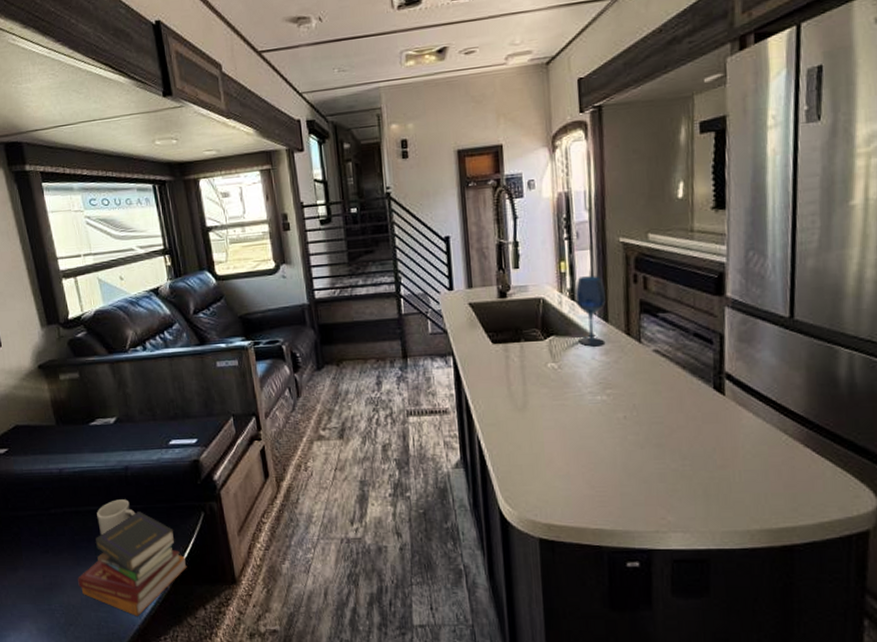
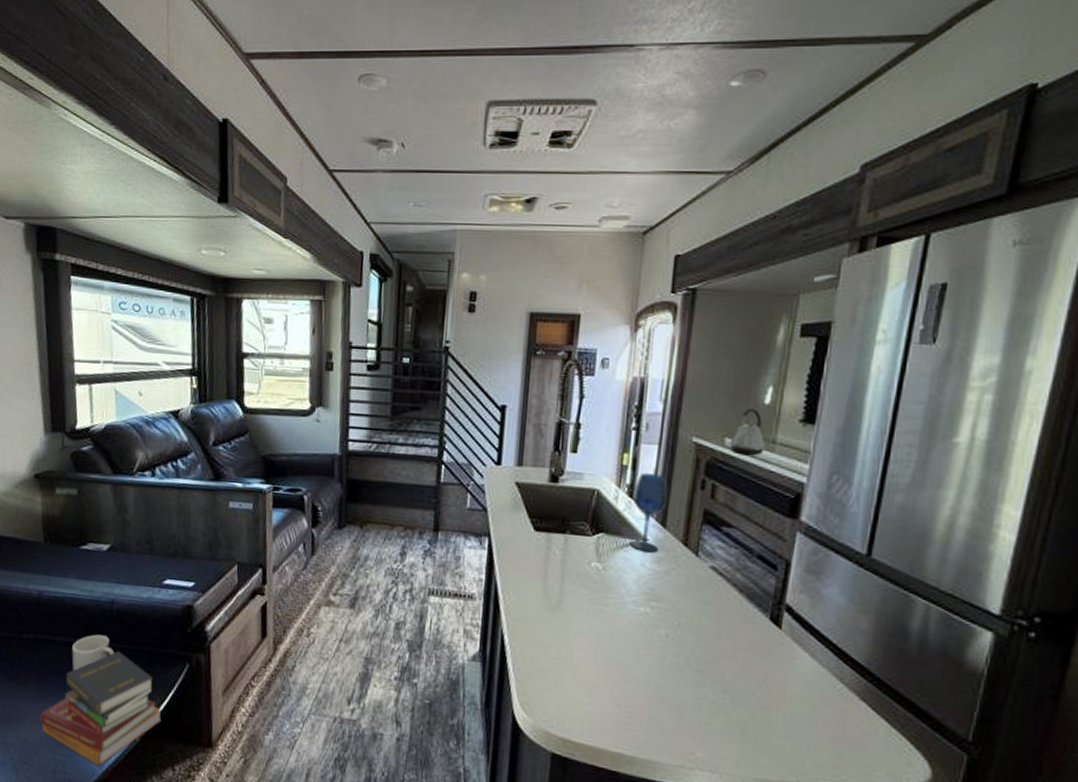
kettle: none [652,203,684,247] -> present [729,408,765,456]

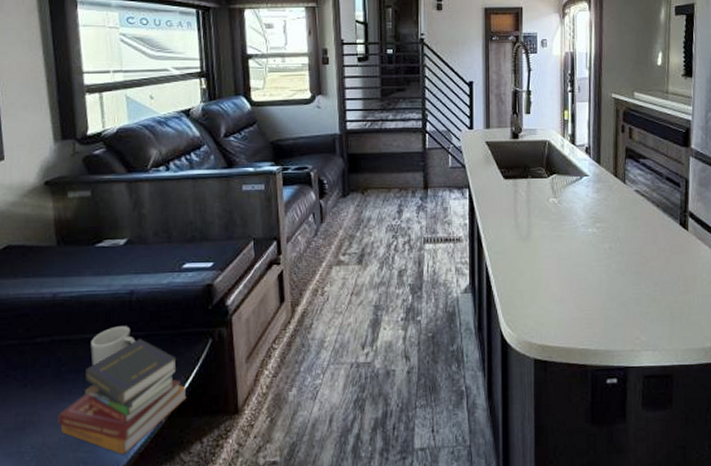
wineglass: present [629,473,668,553] -> none [575,124,599,185]
kettle: present [729,408,765,456] -> none [637,69,661,104]

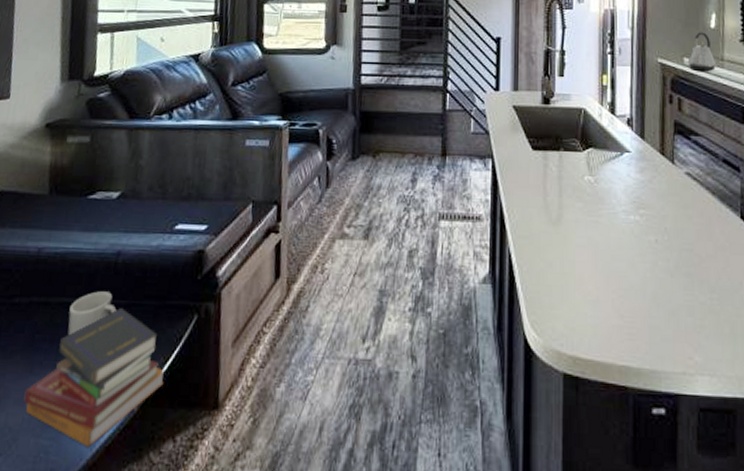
kettle: none [637,69,661,104] -> present [687,32,716,72]

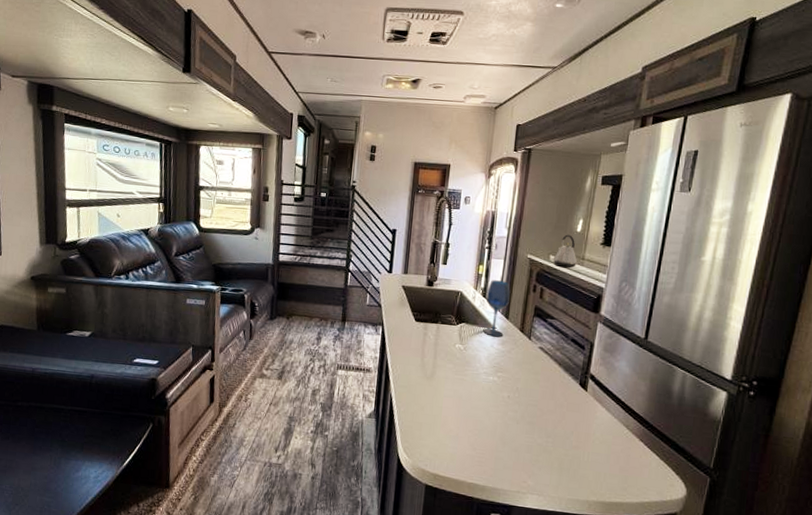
books: present [23,308,165,447] -> none [30,415,130,505]
mug: present [67,291,117,336] -> none [58,402,93,431]
wineglass: none [614,92,643,163] -> present [483,280,510,337]

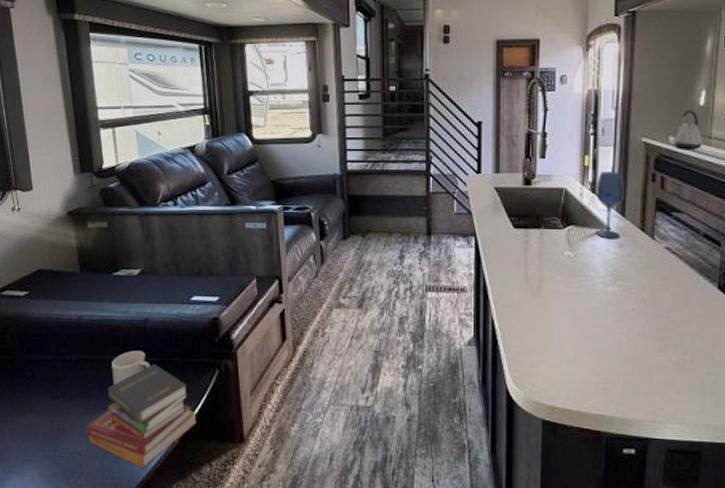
books: none [30,415,130,505] -> present [86,364,197,468]
mug: none [58,402,93,431] -> present [112,350,150,386]

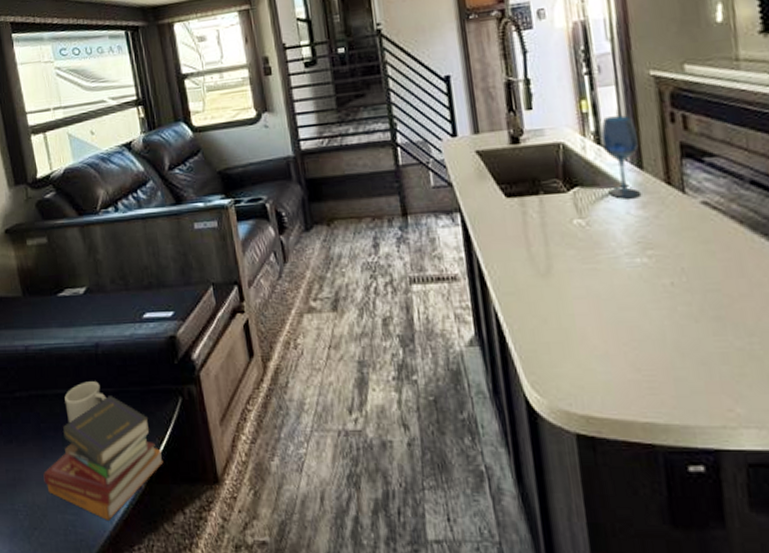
kettle: present [673,110,702,150] -> none [689,29,729,79]

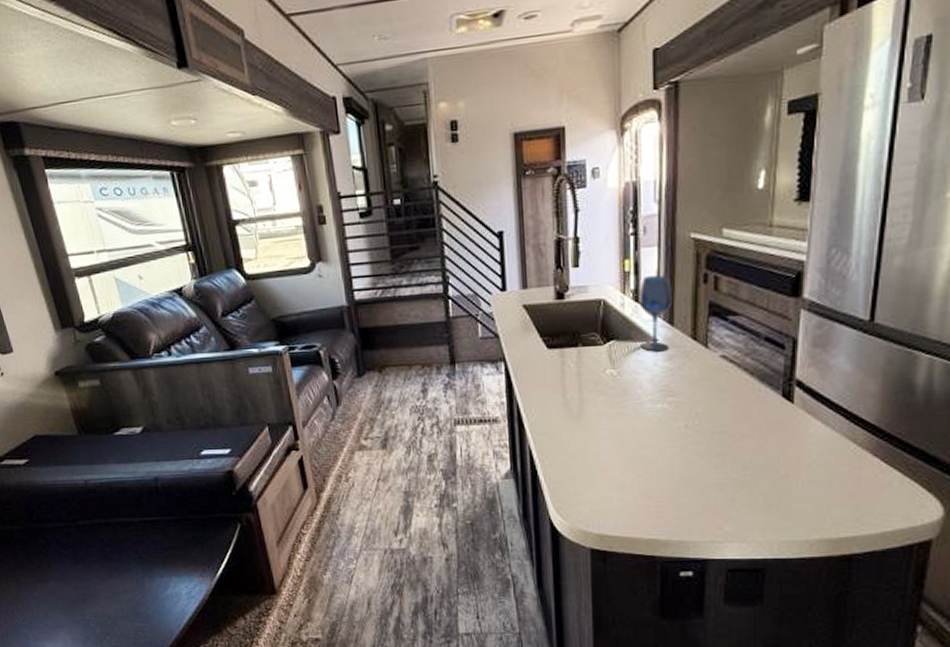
books: present [43,396,164,520] -> none [111,523,225,626]
mug: present [64,381,106,424] -> none [127,511,168,547]

